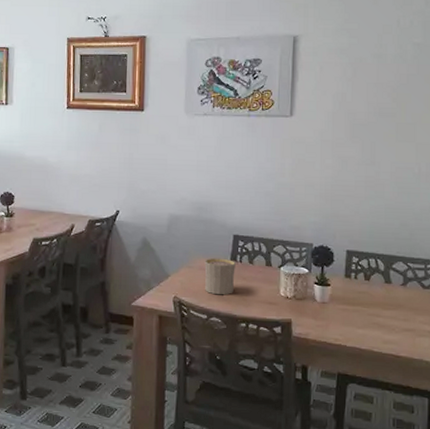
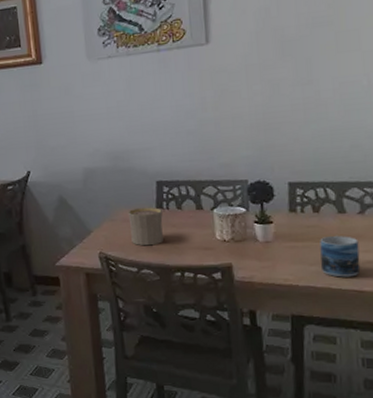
mug: none [366,302,399,342] -> present [320,235,361,277]

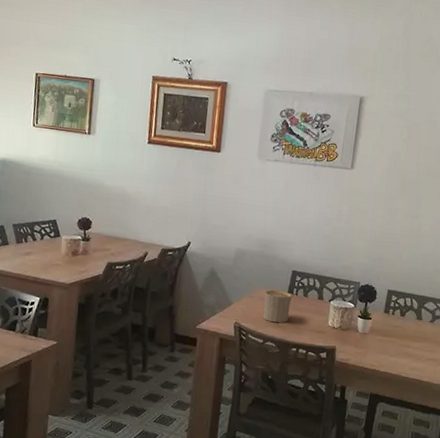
mug: present [320,235,361,277] -> none [397,335,426,369]

